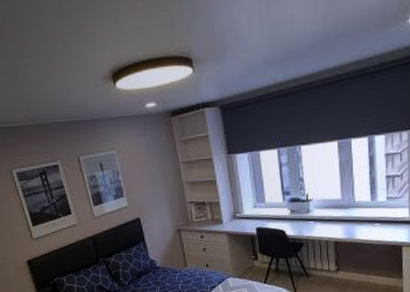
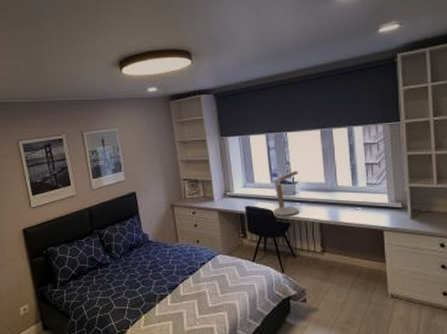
desk lamp: none [285,187,313,235] -> present [273,171,299,215]

